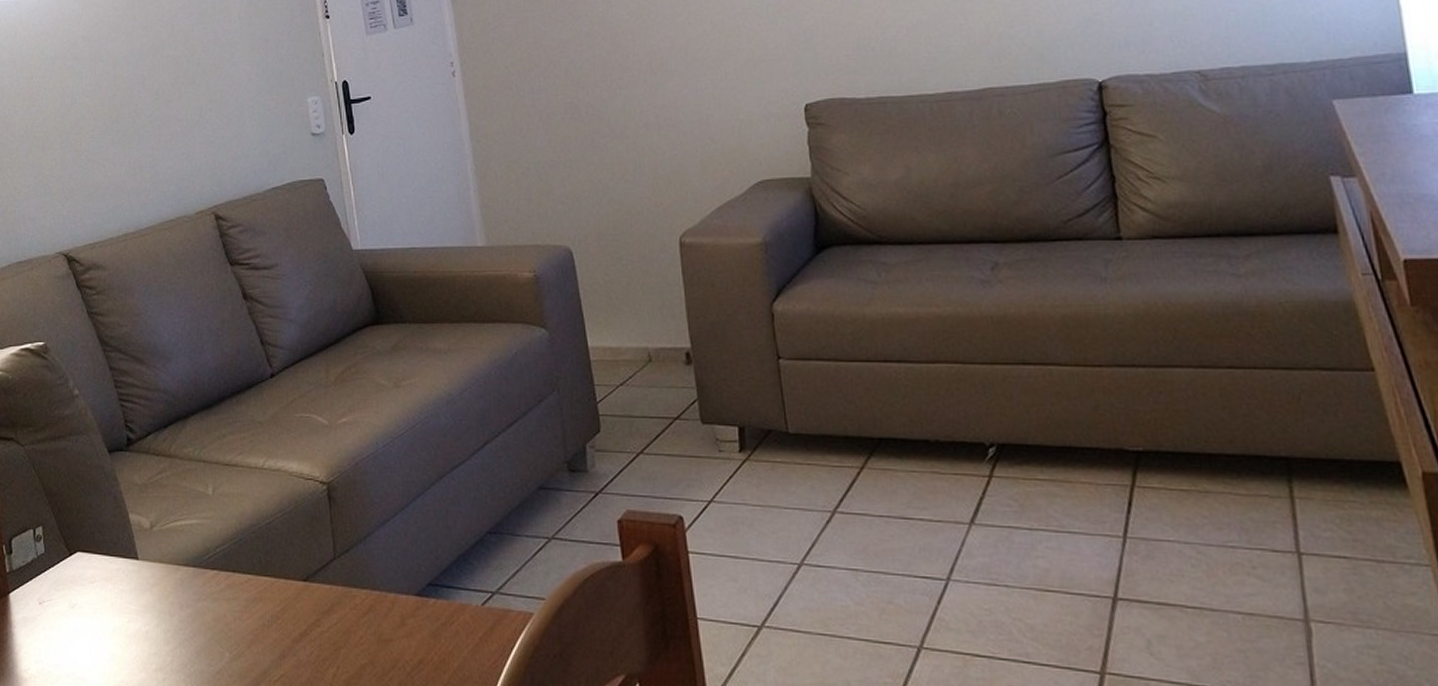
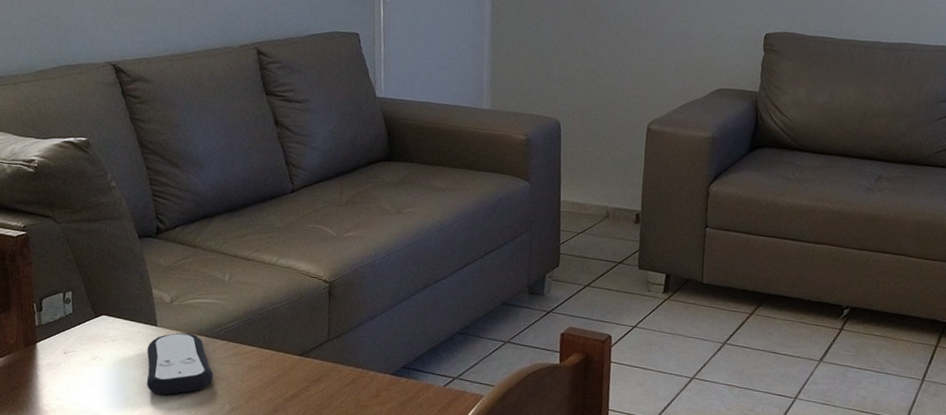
remote control: none [129,565,207,647] -> present [146,332,213,395]

